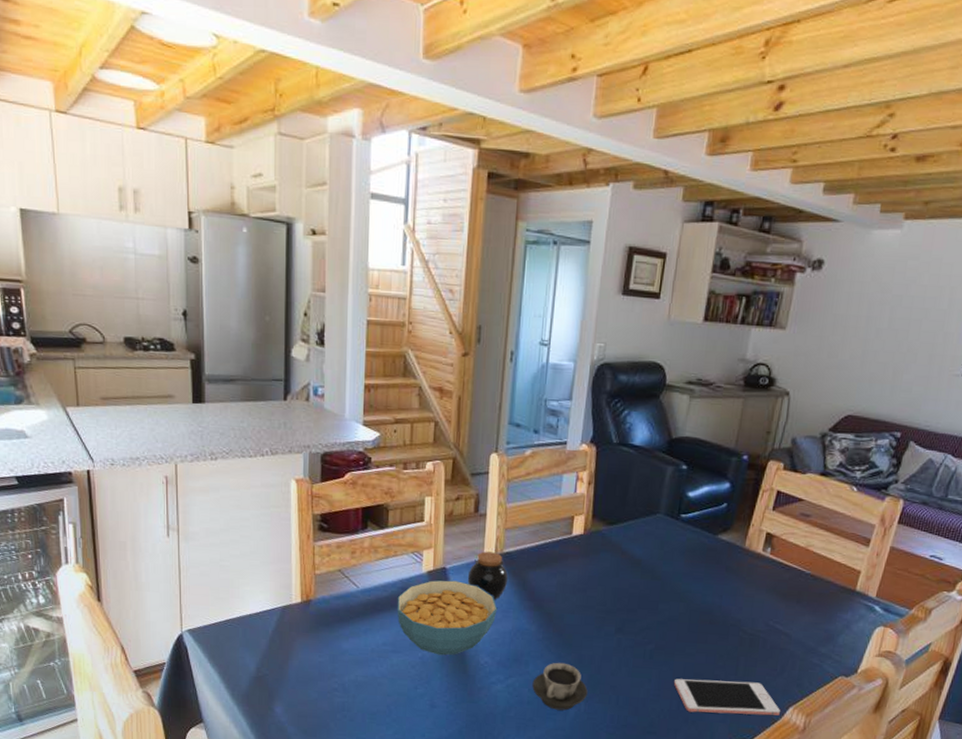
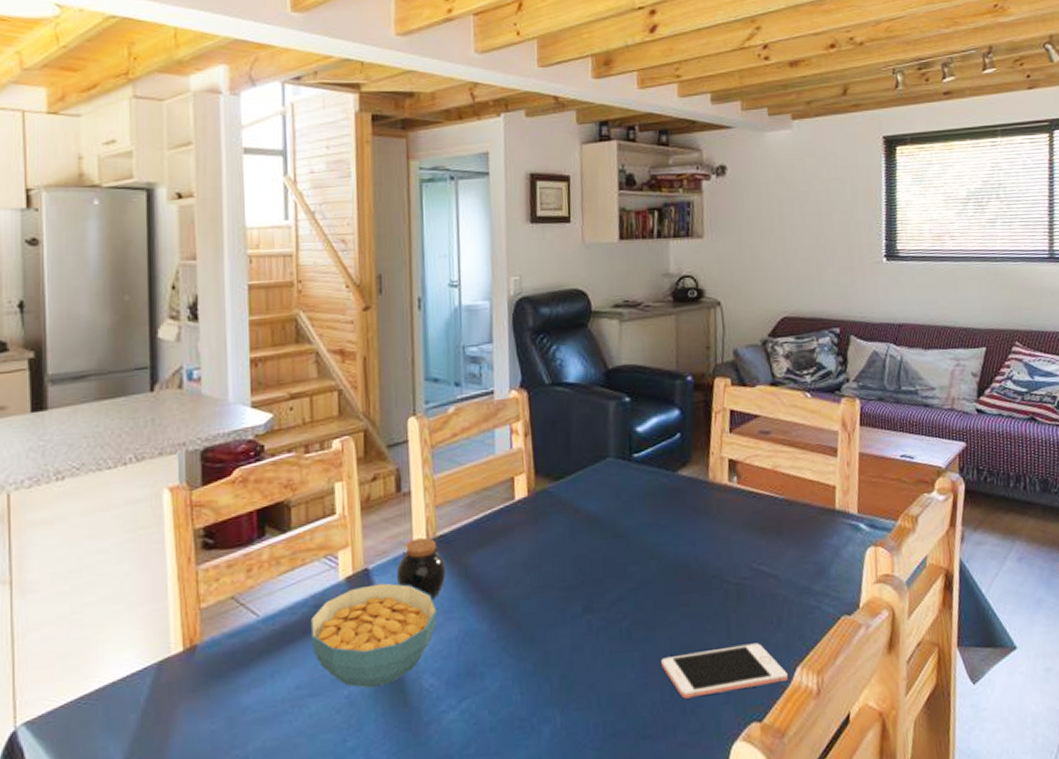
cup: present [532,662,588,711] -> none [492,665,562,732]

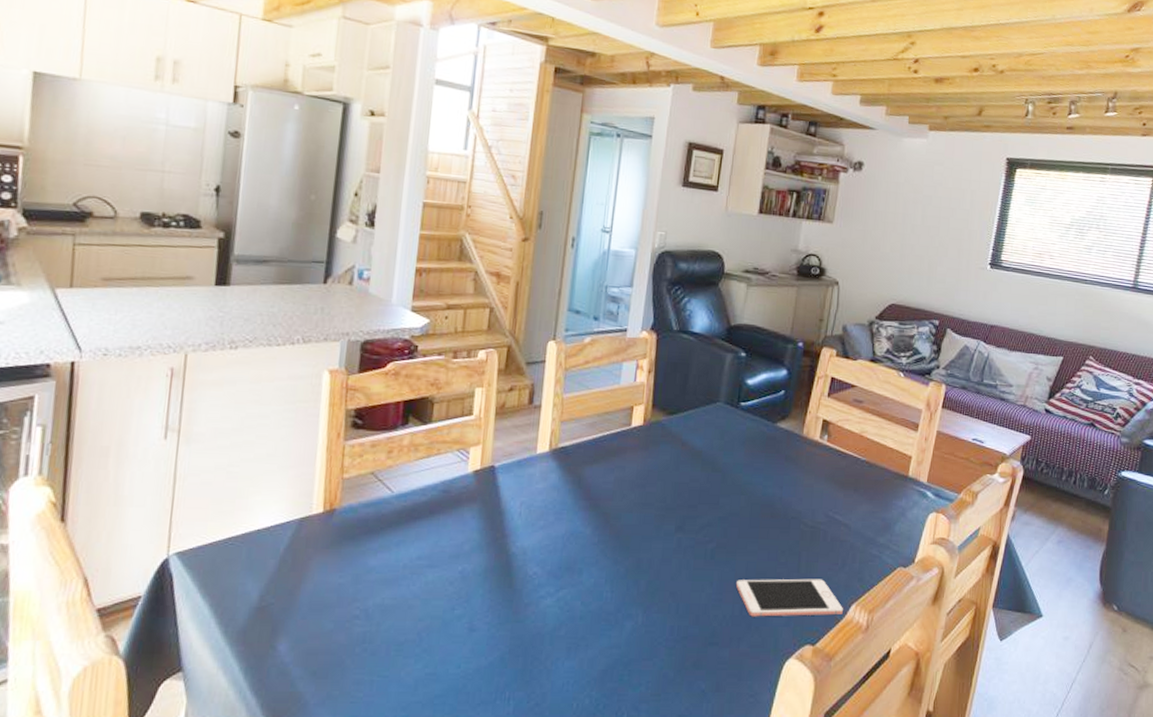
cereal bowl: present [310,583,438,689] -> none [436,480,550,568]
jar: present [396,537,447,601] -> none [517,446,563,502]

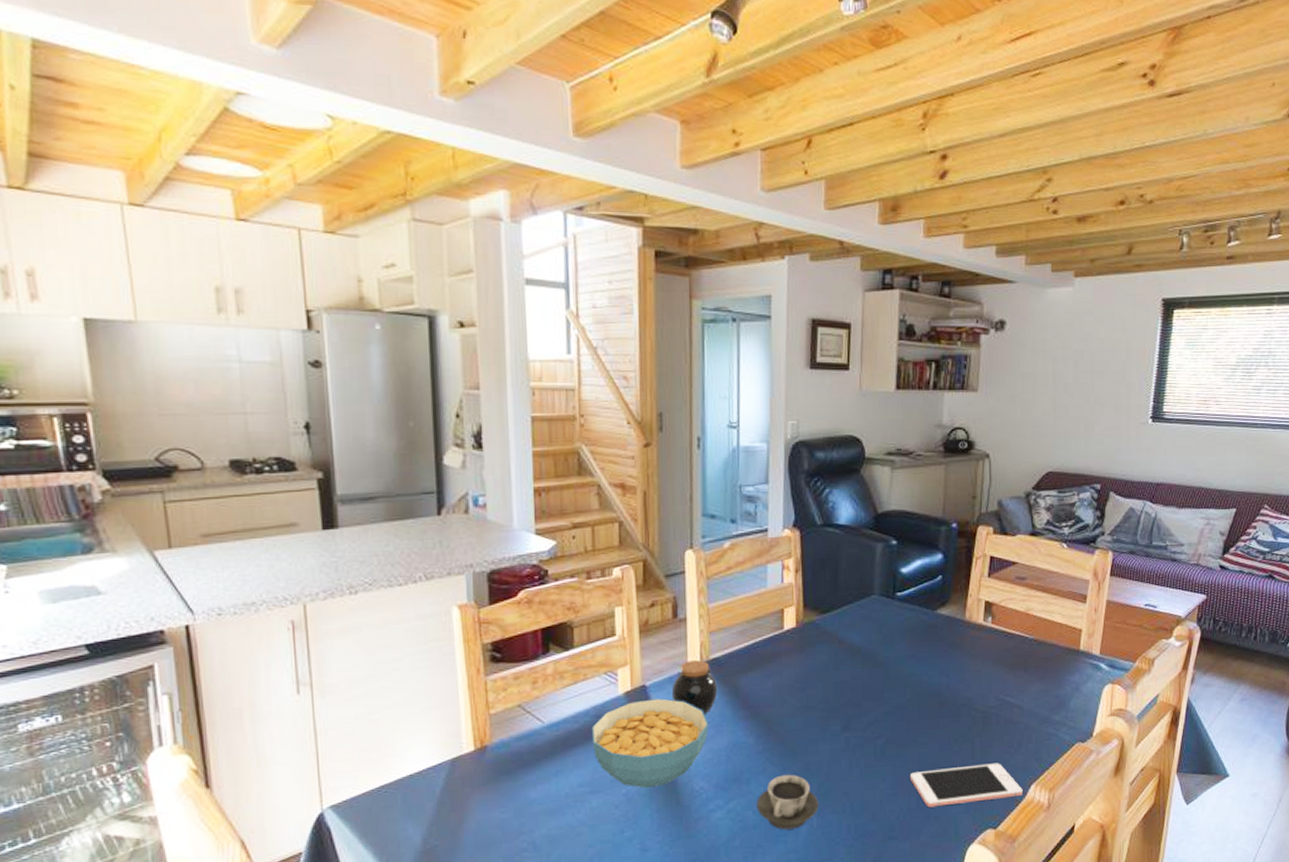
cereal bowl: none [436,480,550,568] -> present [591,698,709,789]
jar: none [517,446,563,502] -> present [671,660,718,716]
cup: none [585,568,646,624] -> present [756,774,819,830]

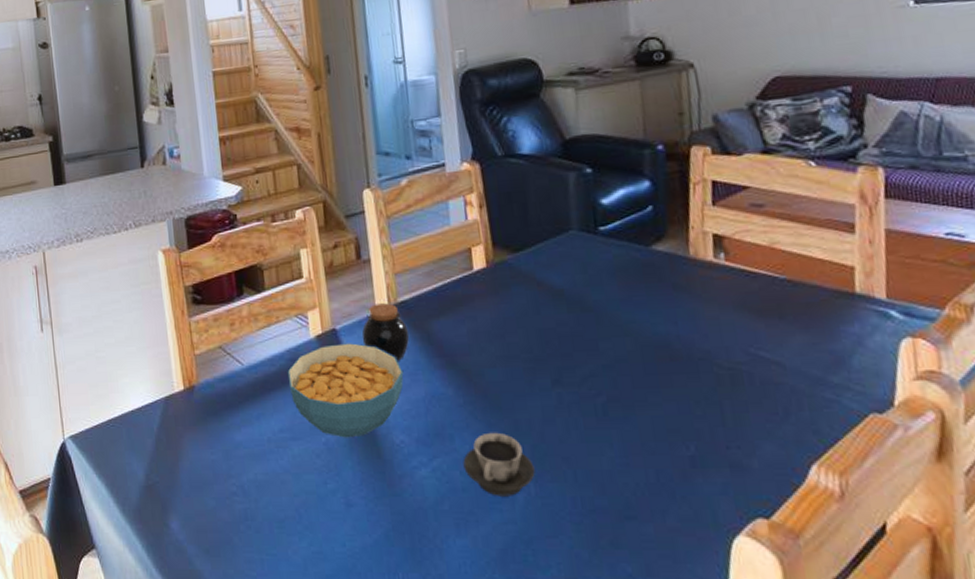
cell phone: present [910,763,1023,808] -> none [643,434,801,484]

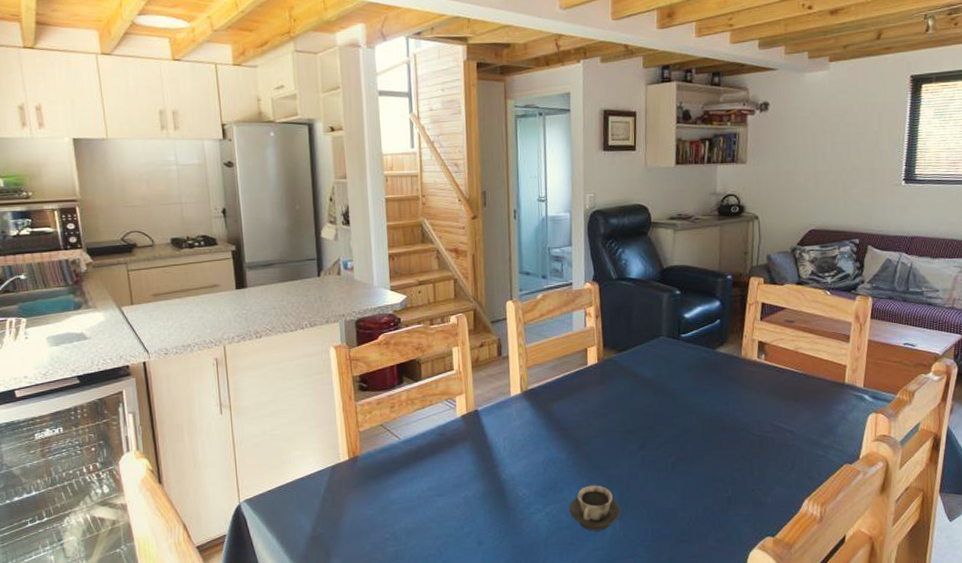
cereal bowl: present [287,343,404,438] -> none [436,421,529,493]
jar: present [361,303,410,362] -> none [498,390,536,435]

